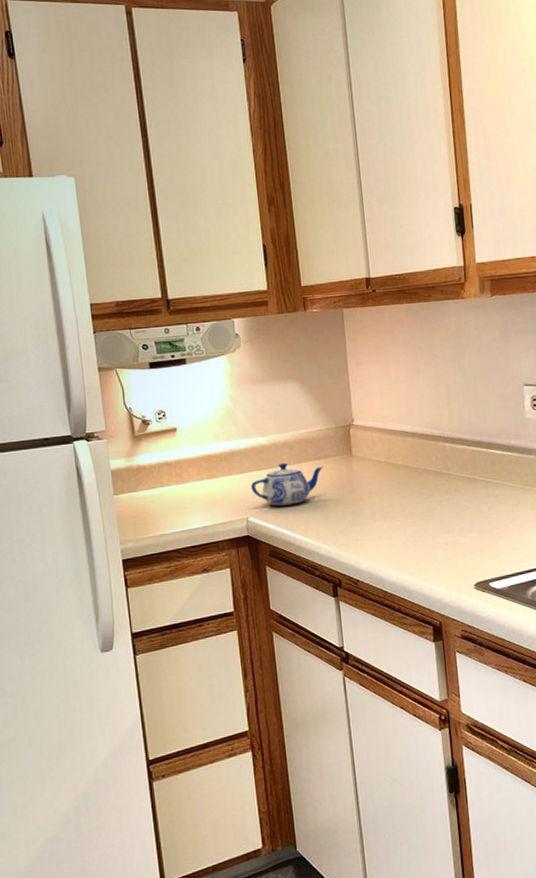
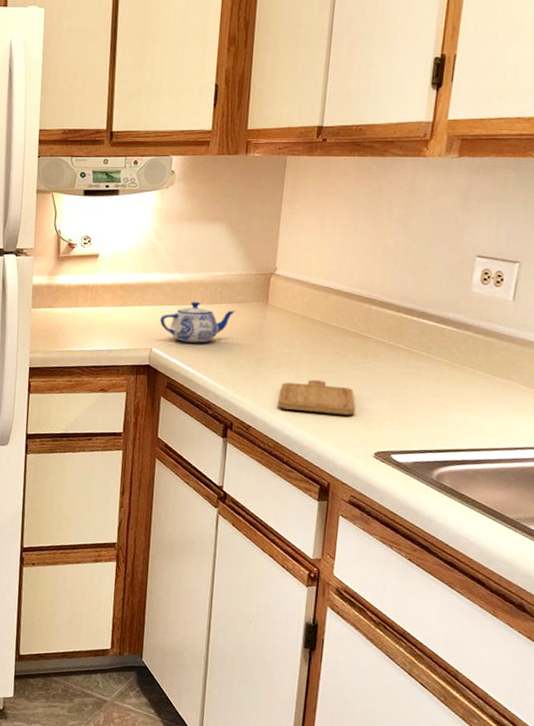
chopping board: none [379,522,451,557] -> present [278,379,356,415]

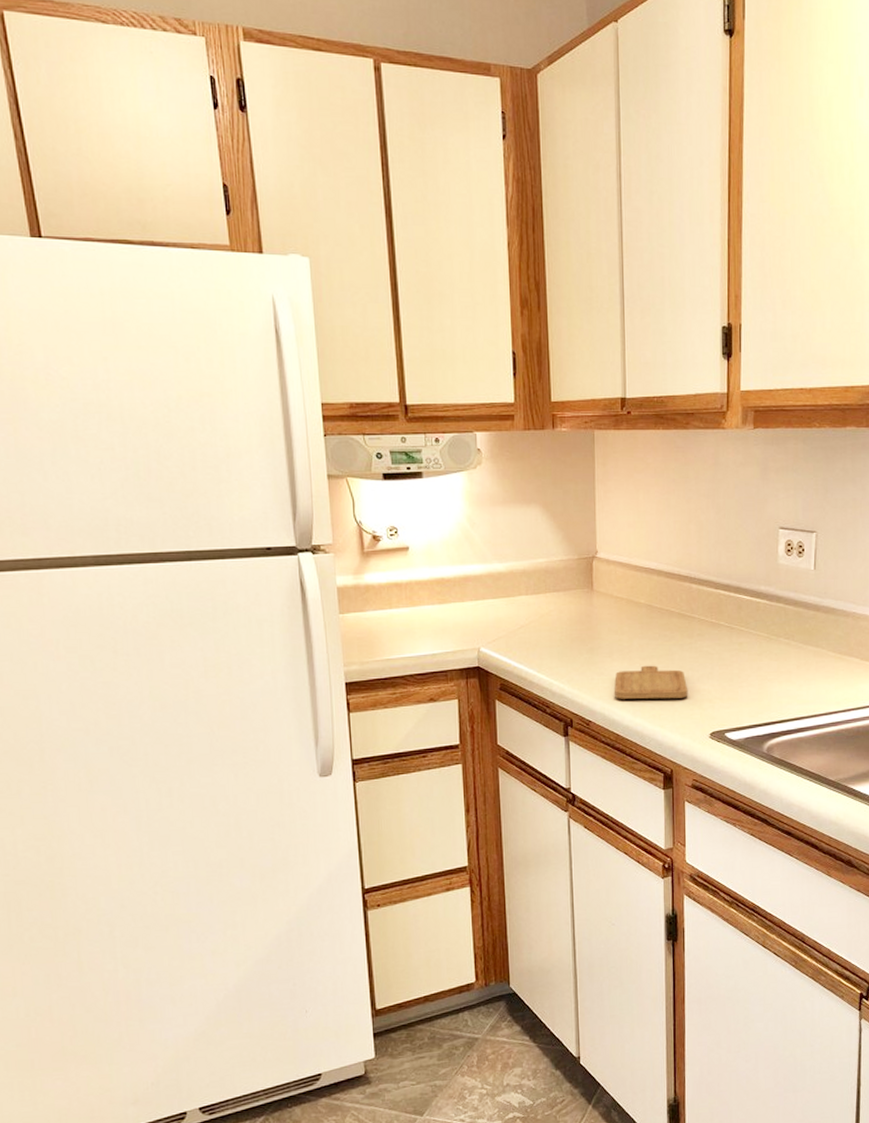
teapot: present [160,301,236,343] -> none [485,592,562,638]

